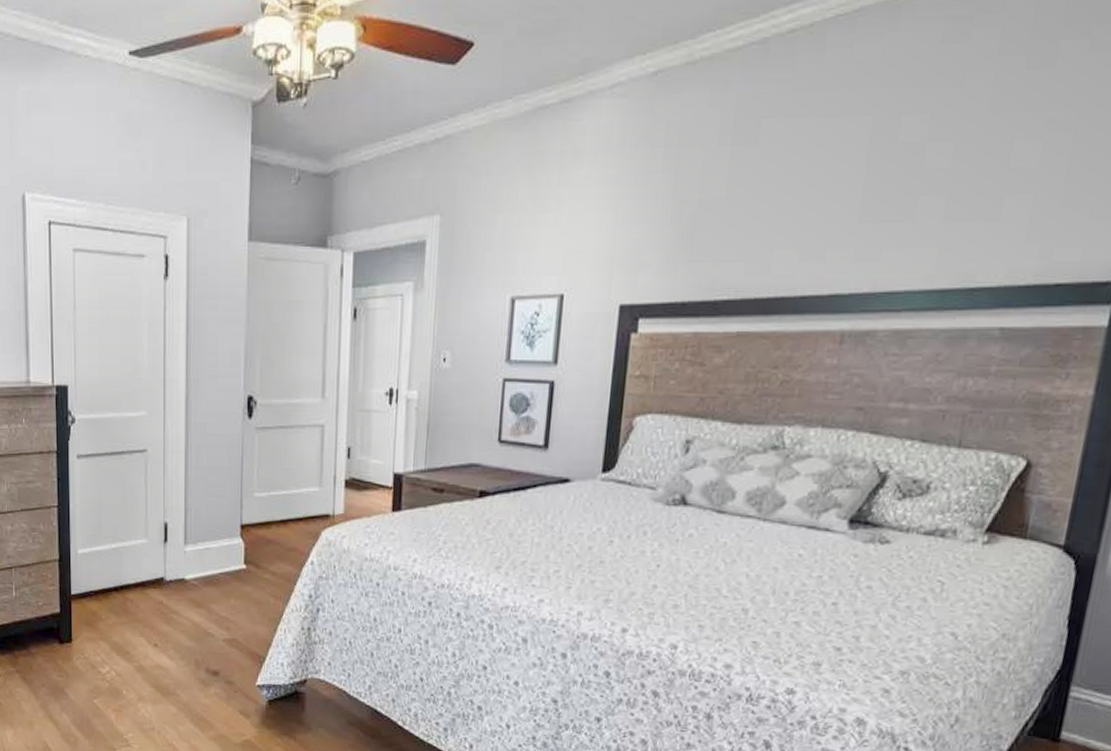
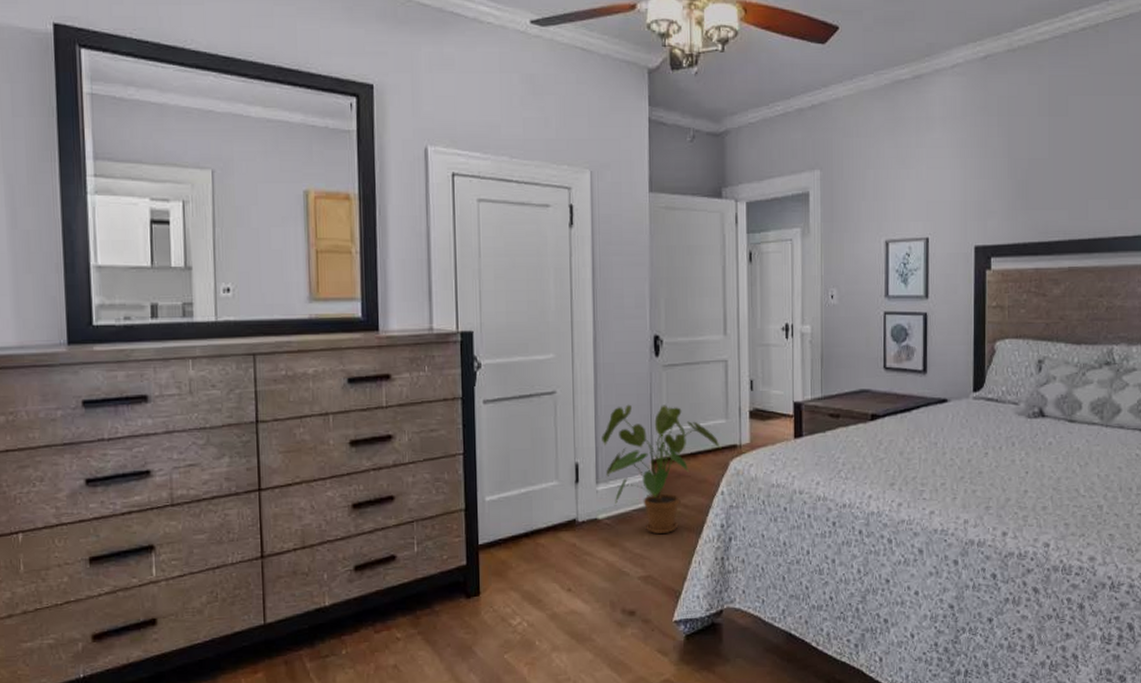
house plant: none [191,466,314,599] -> present [602,404,722,534]

